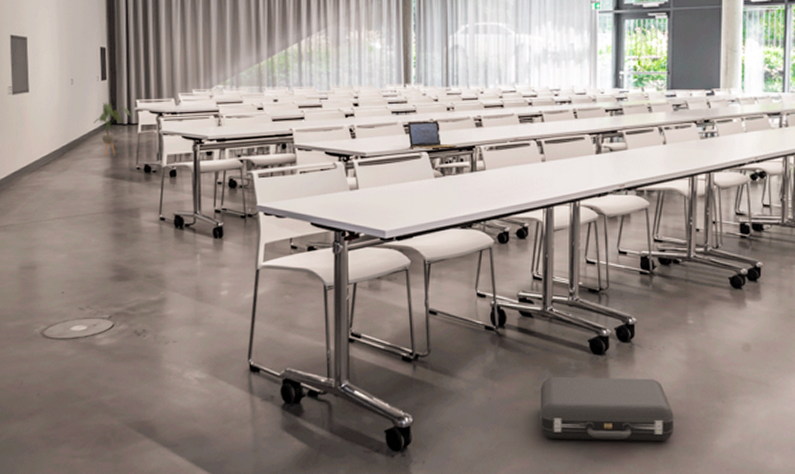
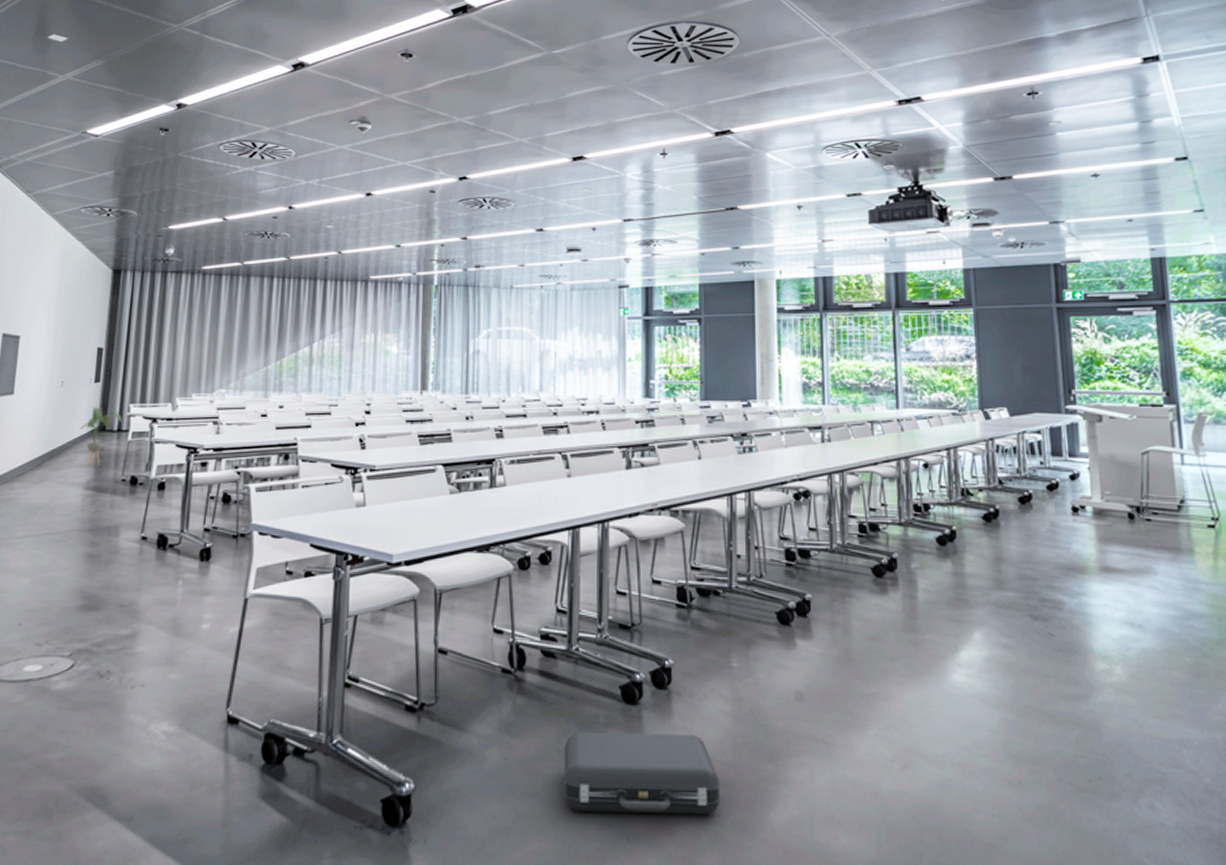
laptop: present [407,121,457,149] -> none [422,430,475,463]

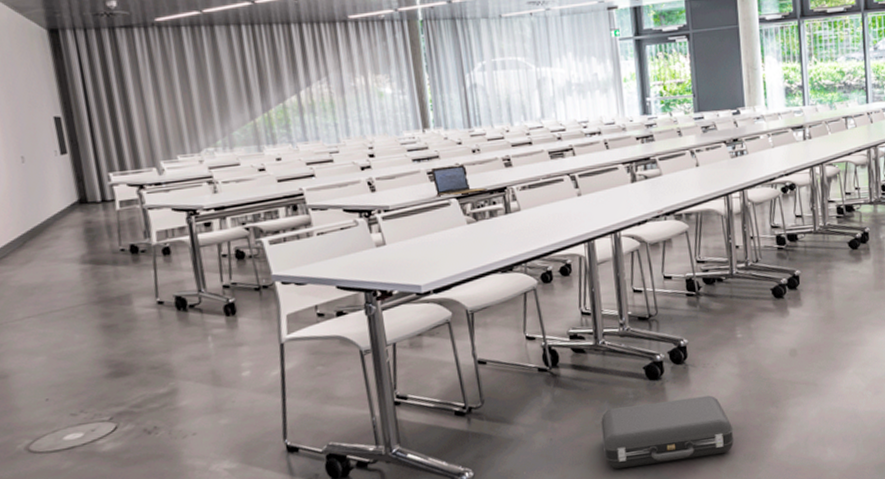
house plant: present [80,406,122,466] -> none [57,178,105,240]
laptop: none [422,430,475,463] -> present [430,165,488,197]

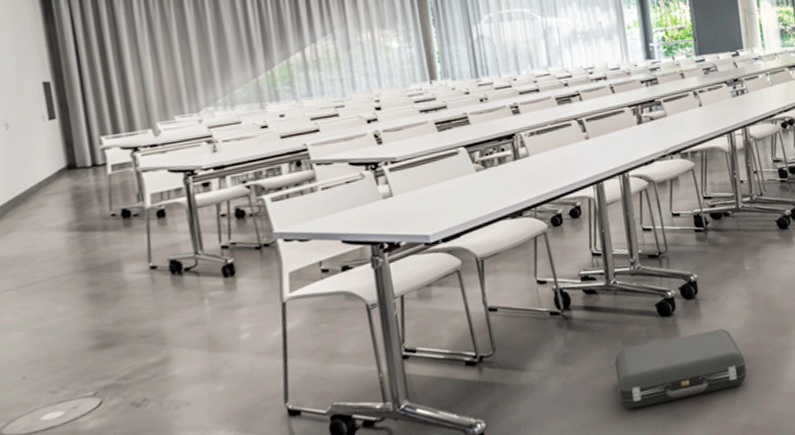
laptop: present [430,165,488,197] -> none [438,114,496,147]

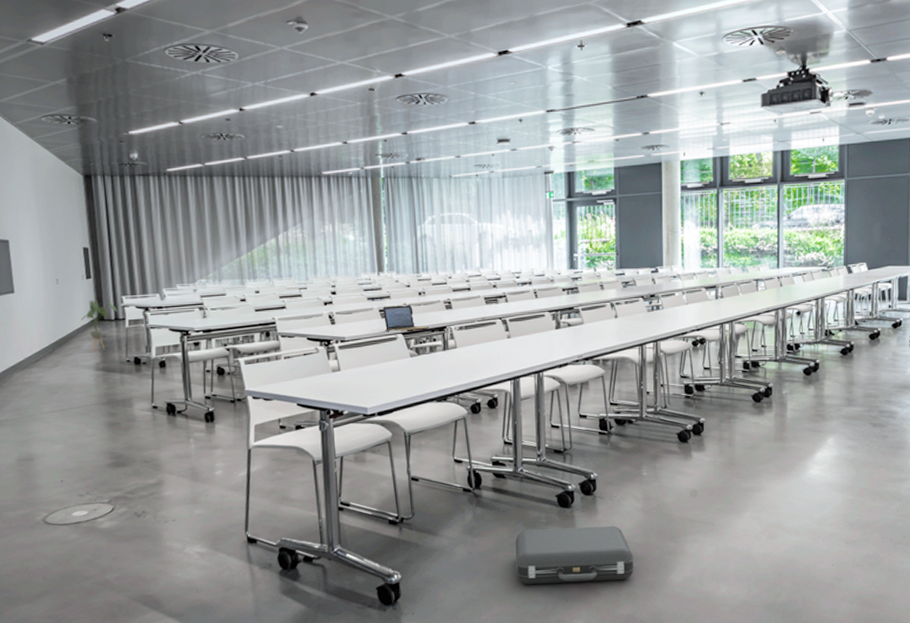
house plant: none [43,144,96,207] -> present [81,299,118,351]
laptop: none [438,114,496,147] -> present [382,305,430,332]

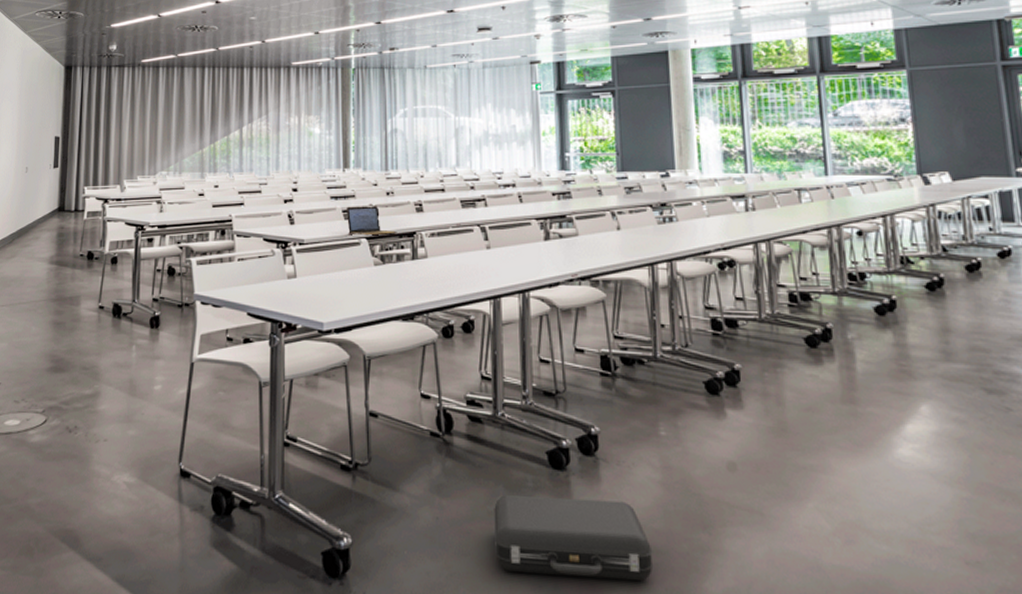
house plant: present [81,299,118,351] -> none [43,189,78,243]

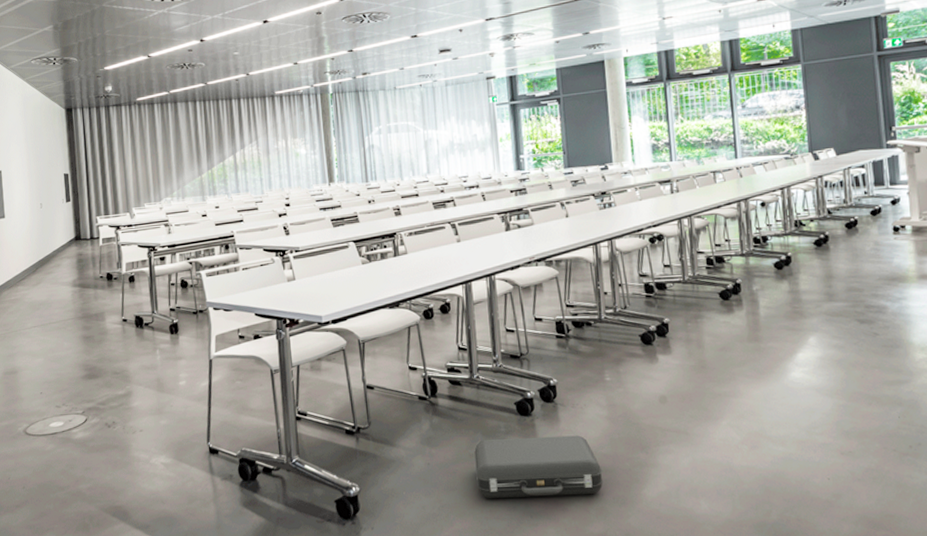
laptop: present [346,206,397,236] -> none [334,213,380,241]

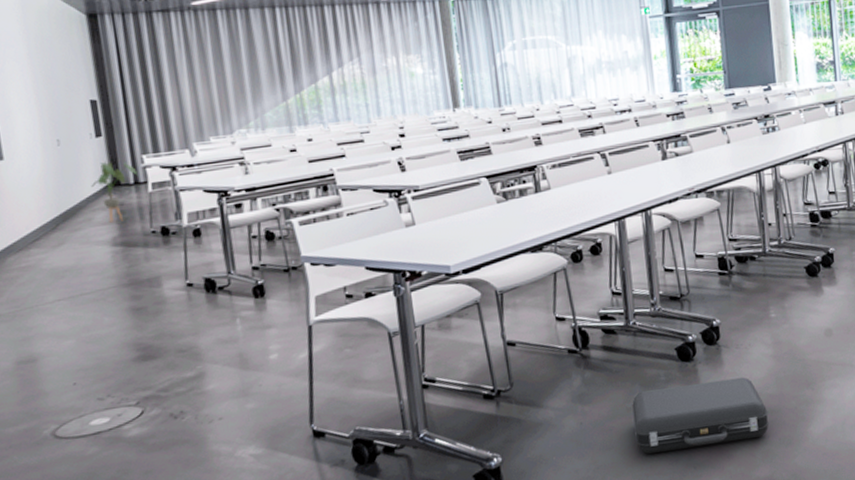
house plant: none [61,220,93,268] -> present [91,161,138,223]

